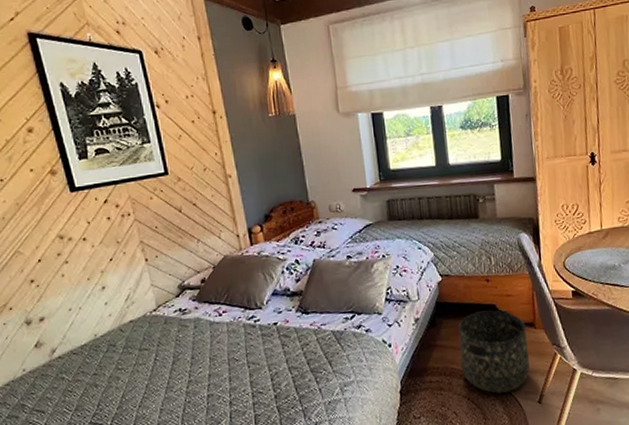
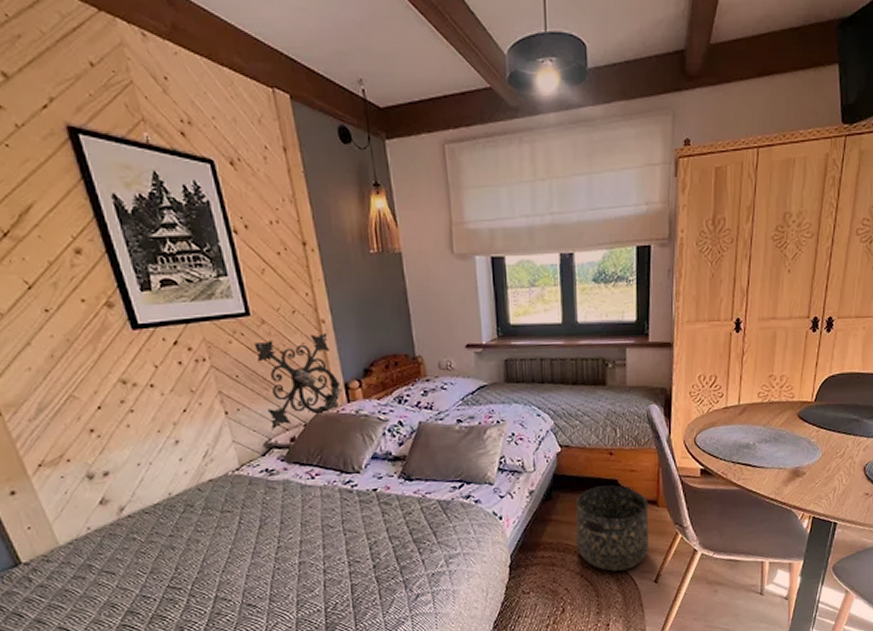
wall ornament: none [172,185,245,273] -> present [255,332,341,429]

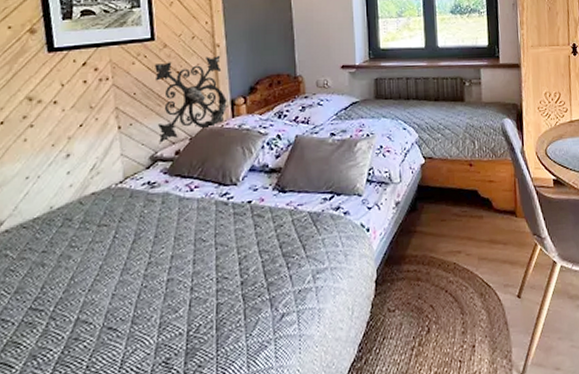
basket: present [575,485,649,571] -> none [439,196,510,286]

